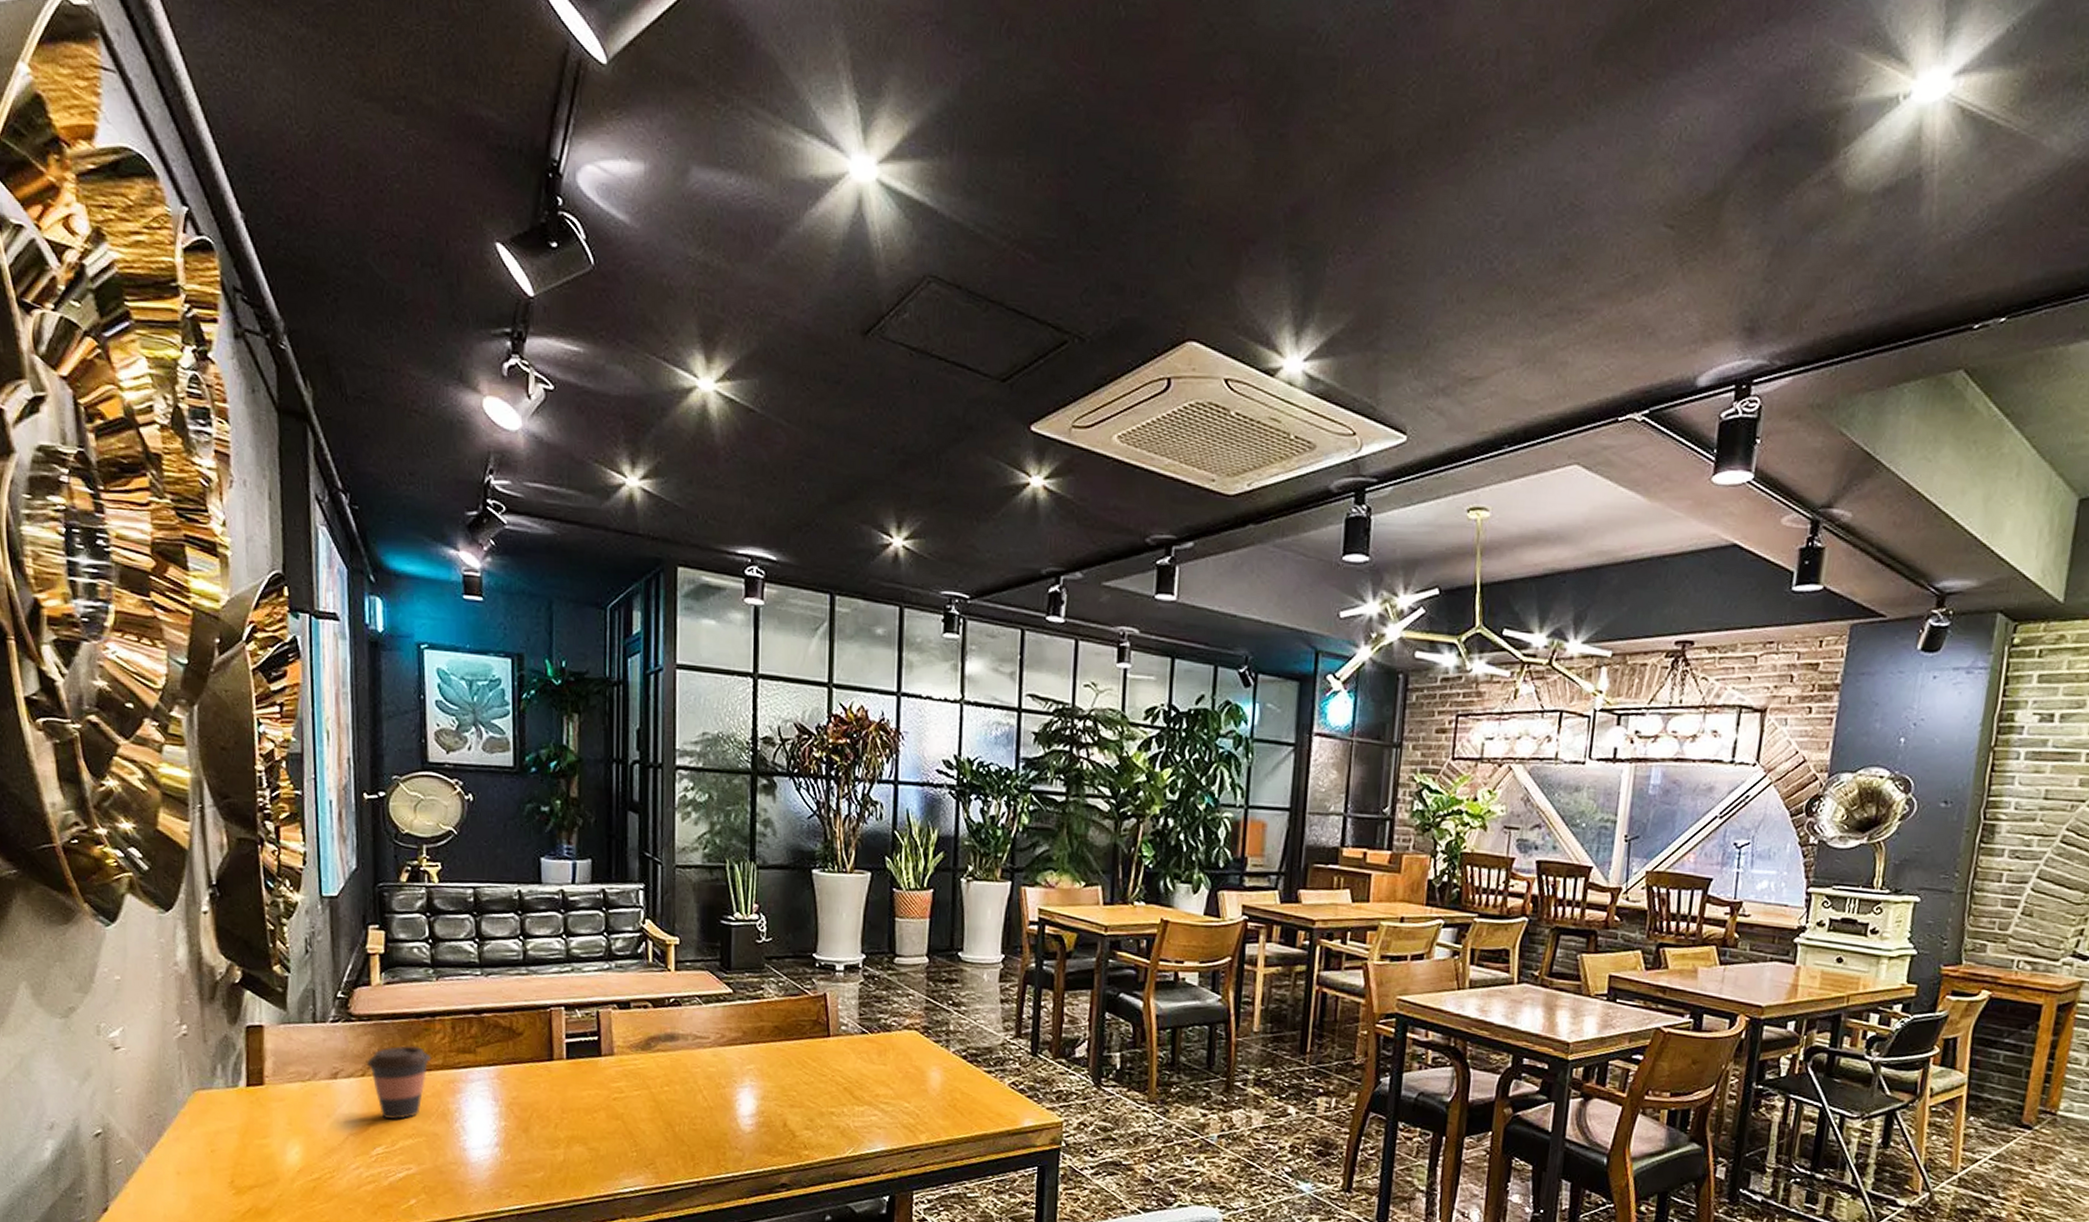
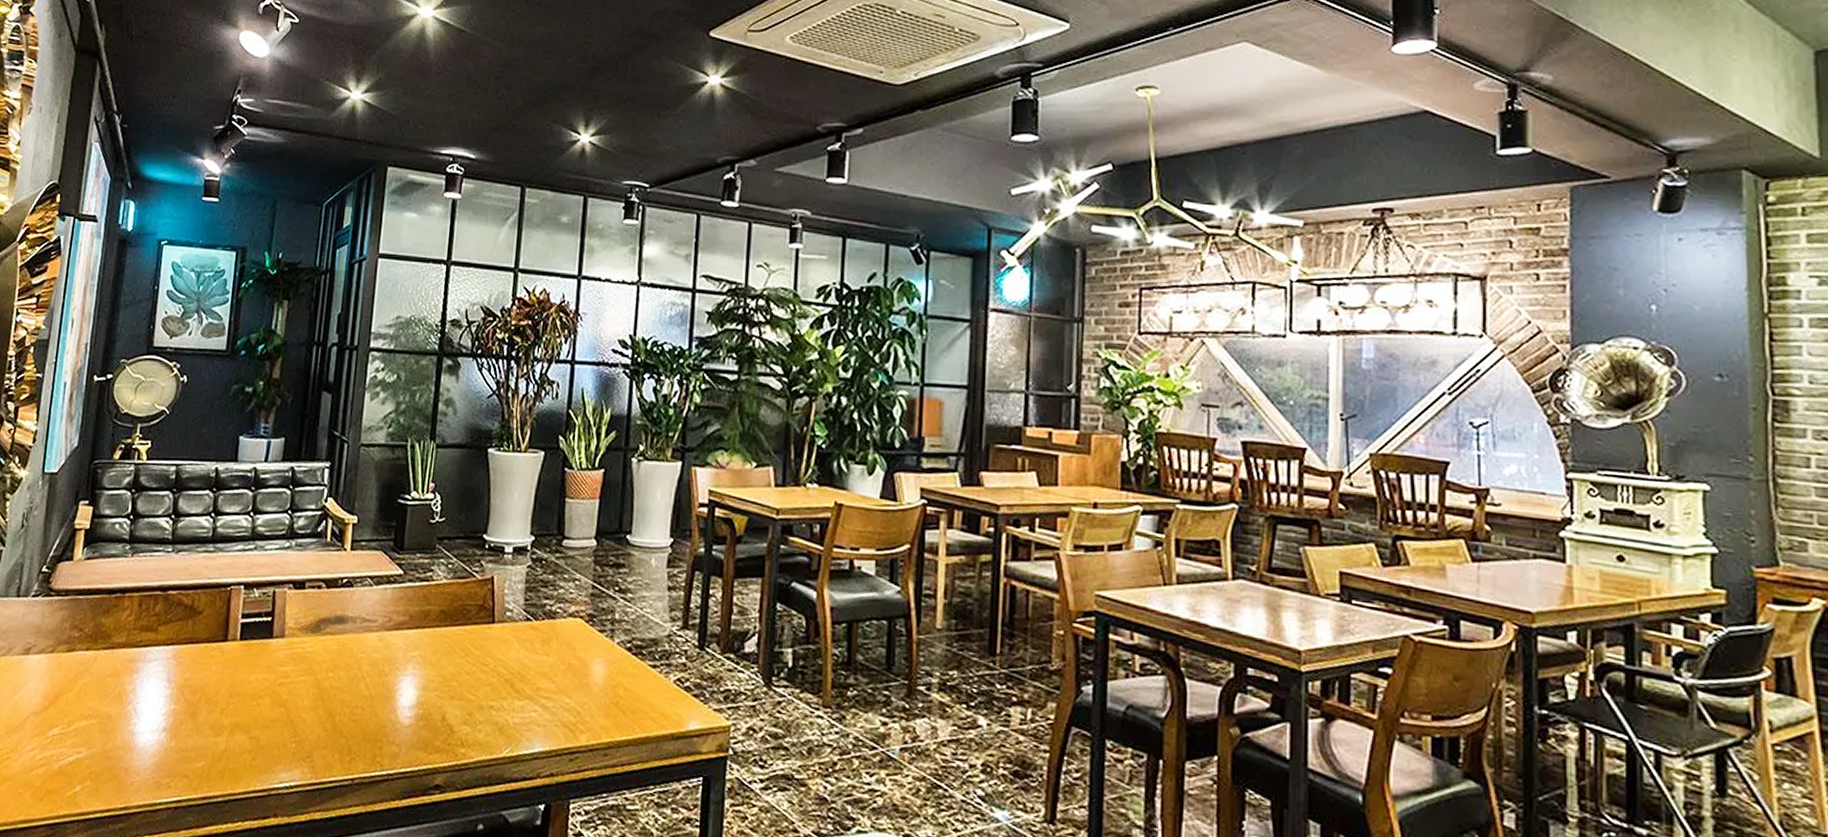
coffee cup: present [366,1046,432,1120] -> none [57,622,116,700]

